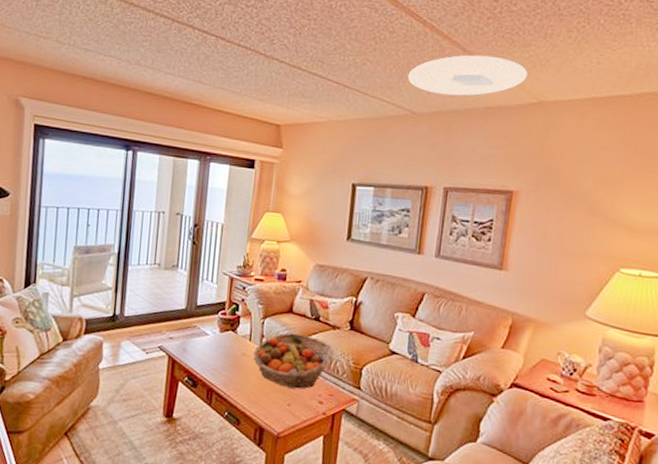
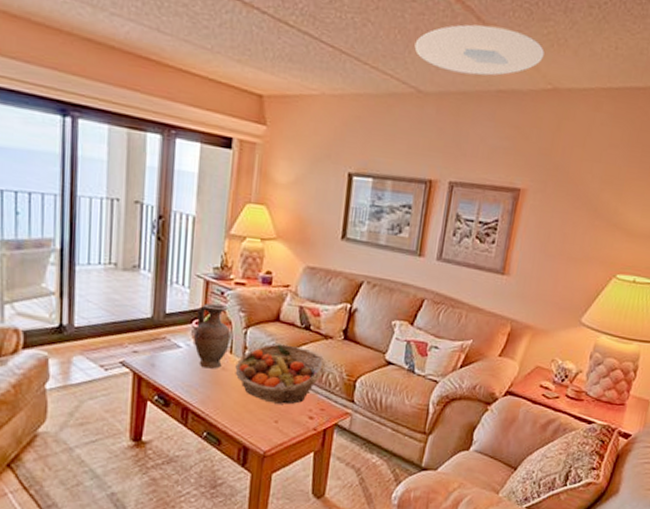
vase: none [219,297,251,355] -> present [194,303,232,369]

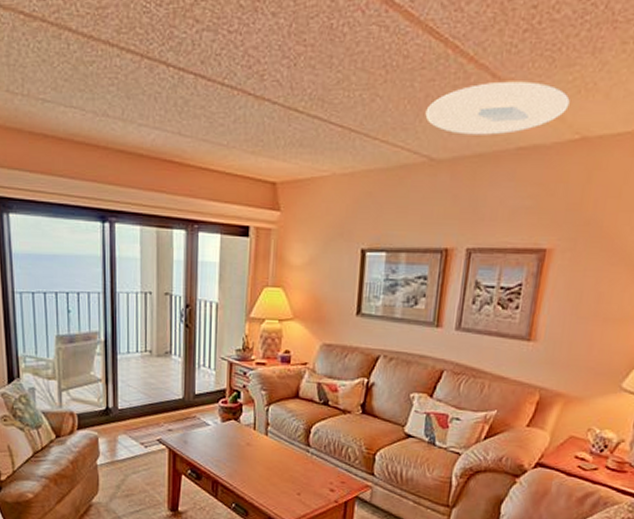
vase: present [194,303,232,369] -> none [221,384,255,445]
fruit basket: present [235,343,326,404] -> none [259,419,345,478]

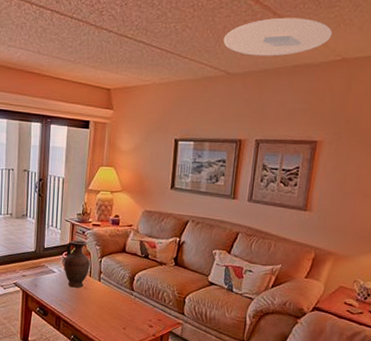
vase: none [221,384,255,445] -> present [64,240,91,288]

